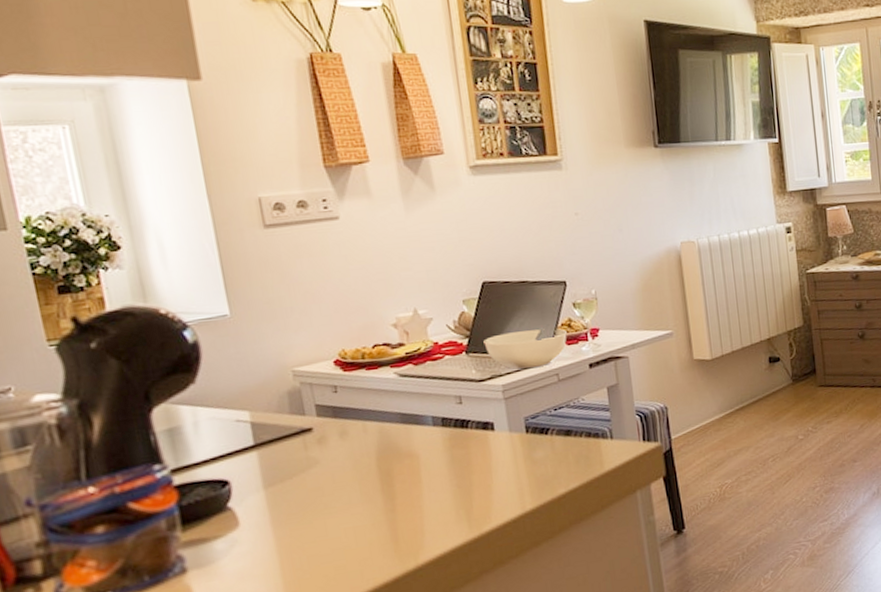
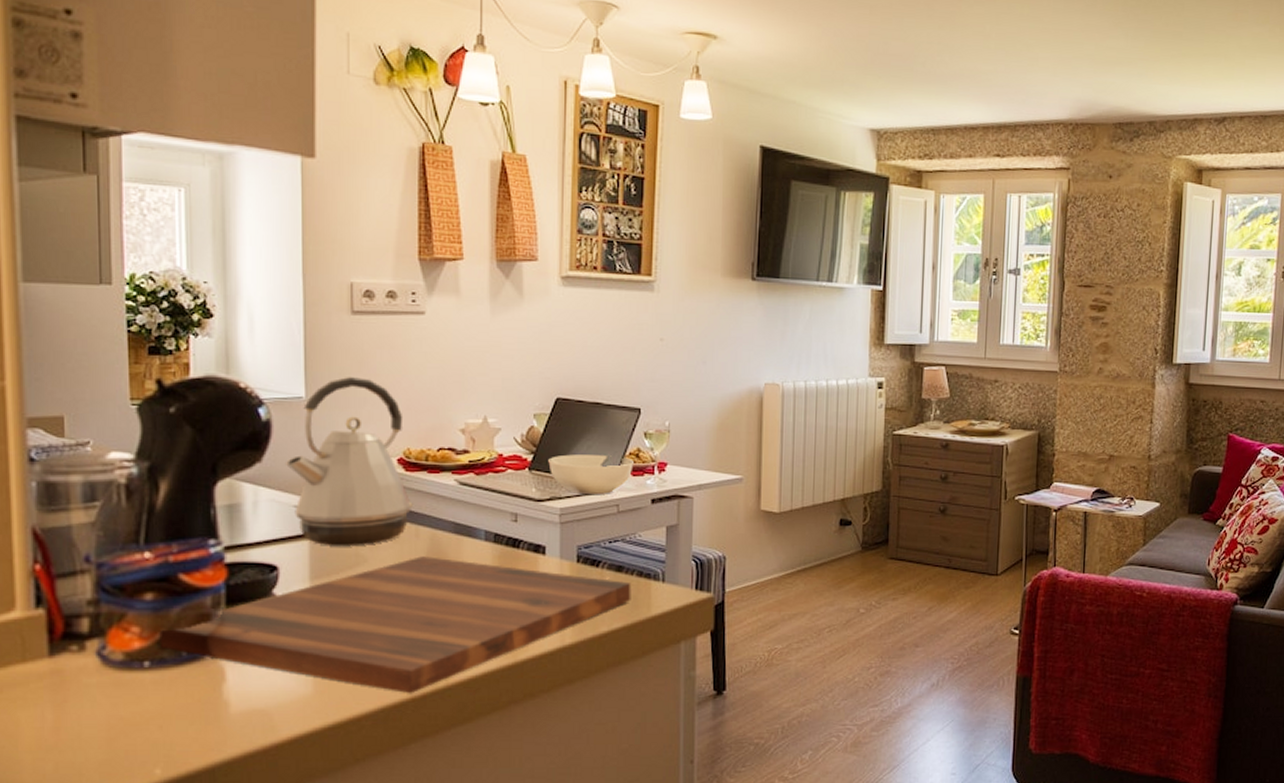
cutting board: none [116,443,584,581] -> present [159,556,632,694]
kettle: none [219,288,356,454] -> present [285,377,413,545]

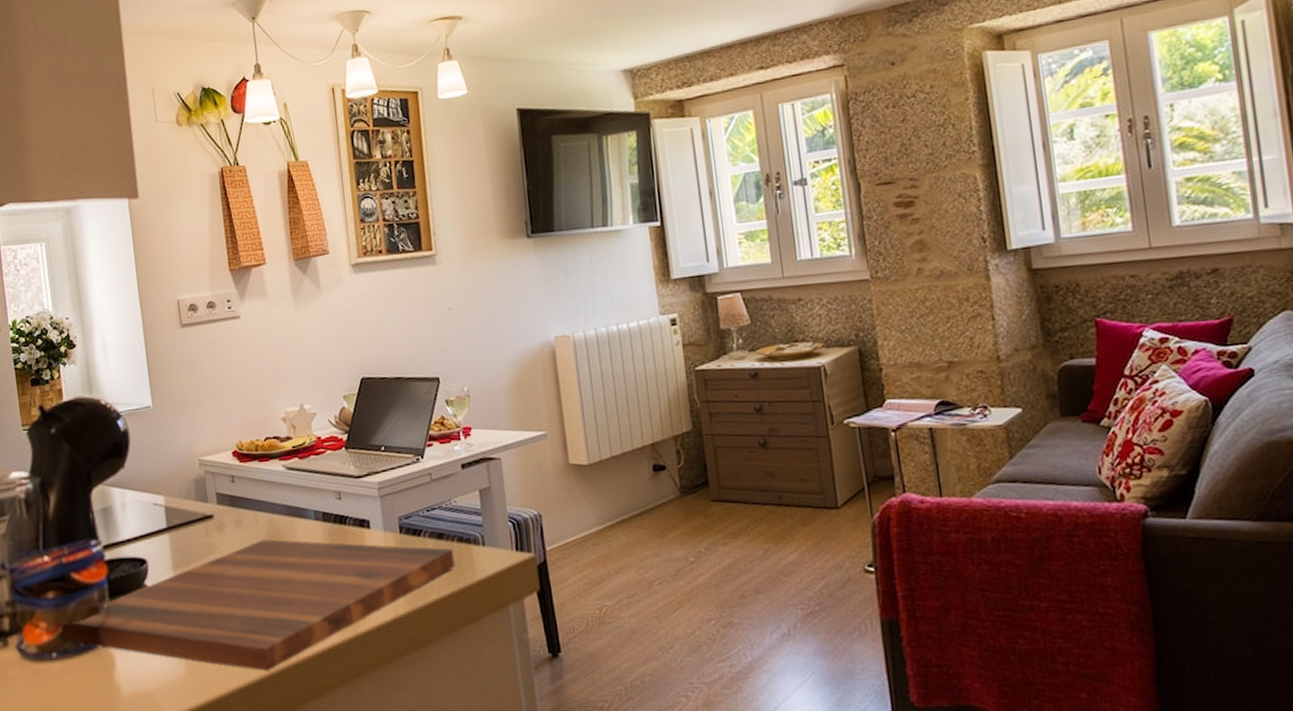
kettle: present [285,377,413,545] -> none [142,382,250,537]
bowl: present [548,454,634,495] -> none [361,426,440,467]

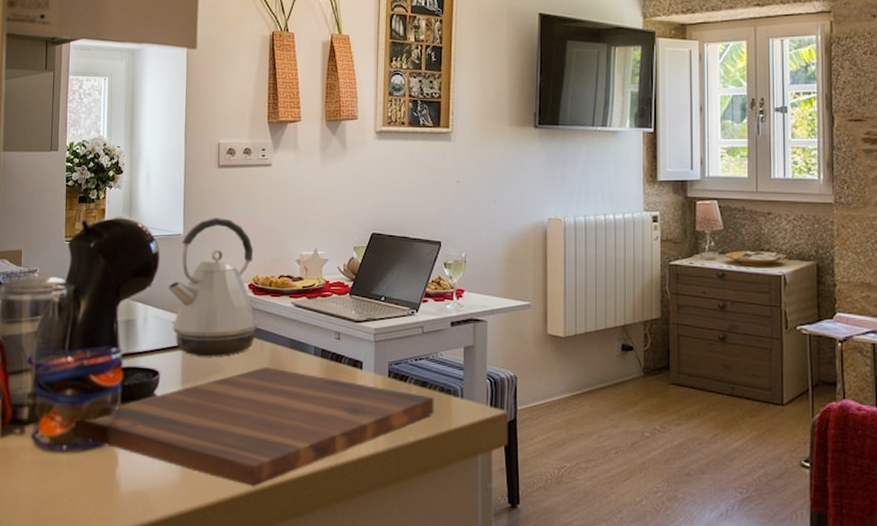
kettle: none [142,382,250,537] -> present [167,218,259,356]

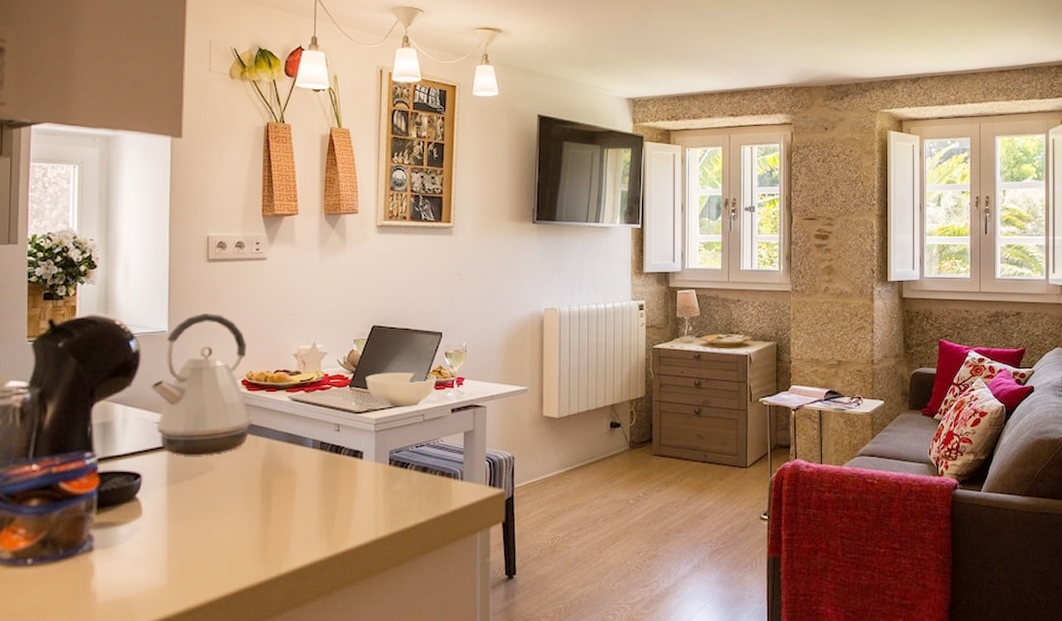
cutting board: present [74,367,434,487] -> none [41,463,435,583]
bowl: none [365,282,436,318] -> present [366,373,436,407]

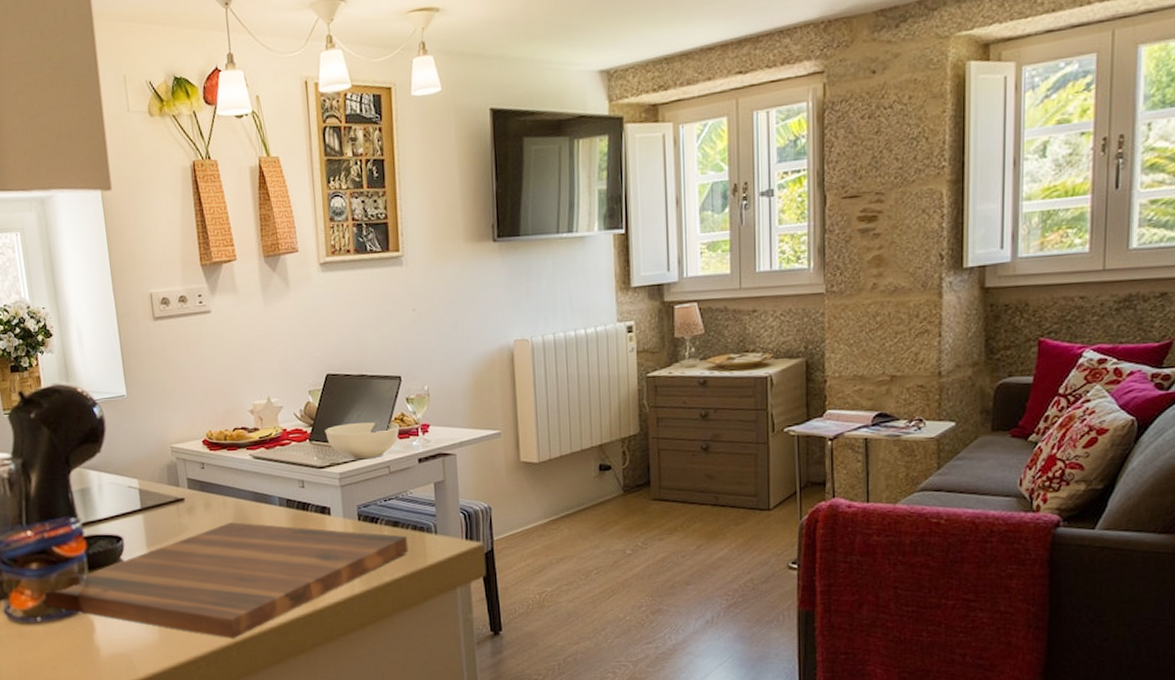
cutting board: none [41,463,435,583] -> present [44,522,409,639]
kettle: present [149,314,253,455] -> none [117,374,219,517]

